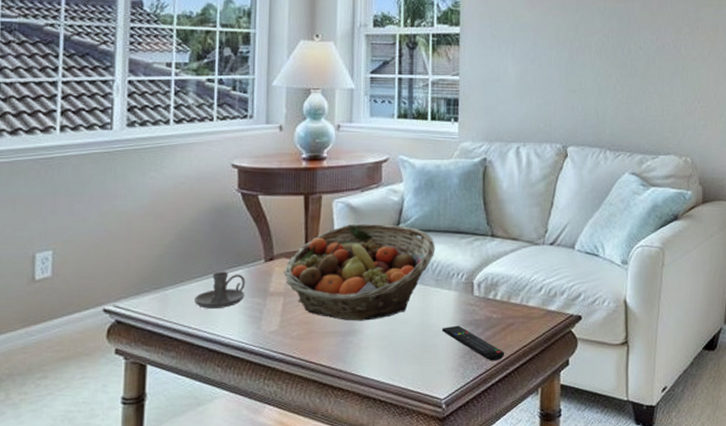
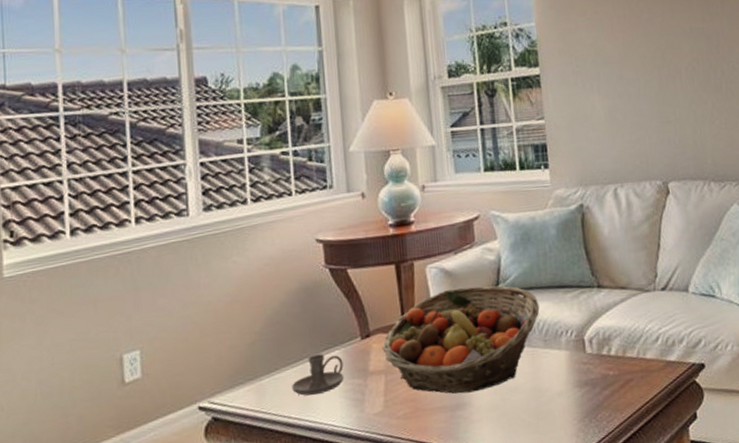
remote control: present [442,325,505,361] -> none [557,387,627,423]

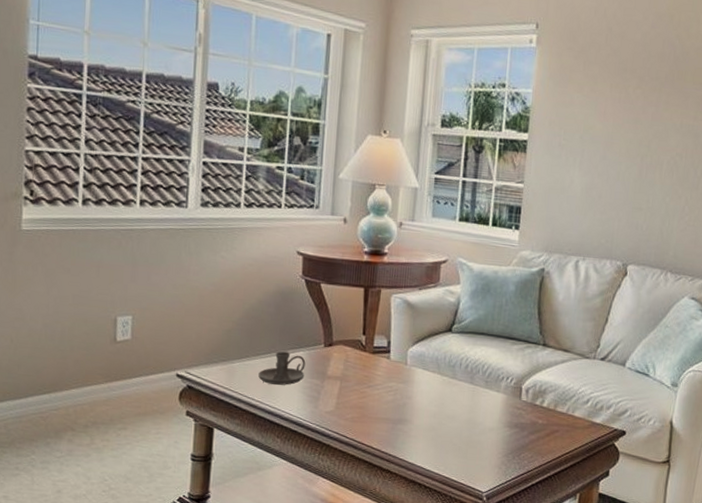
fruit basket: present [382,285,540,394] -> none [341,319,488,412]

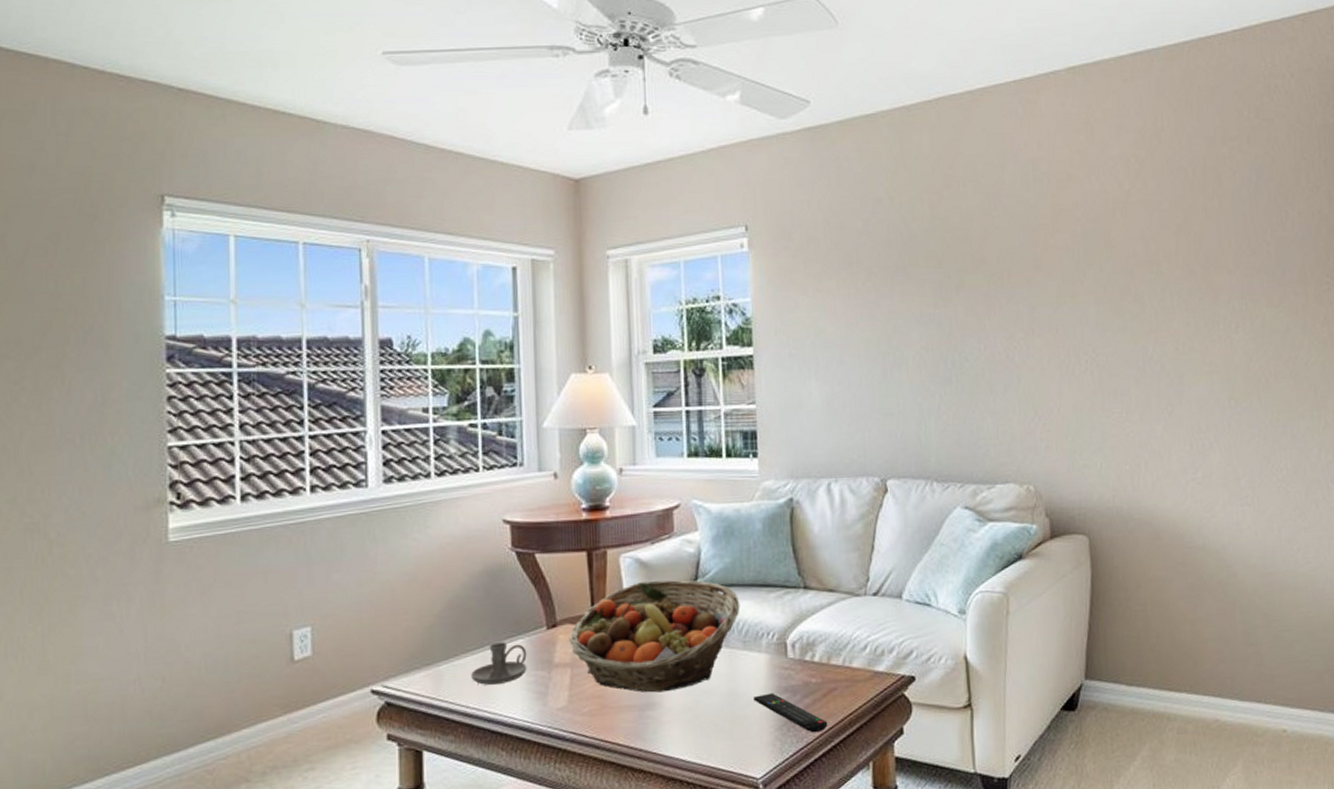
fruit basket: none [341,319,488,412] -> present [569,580,740,693]
remote control: none [488,426,547,464] -> present [754,692,828,733]

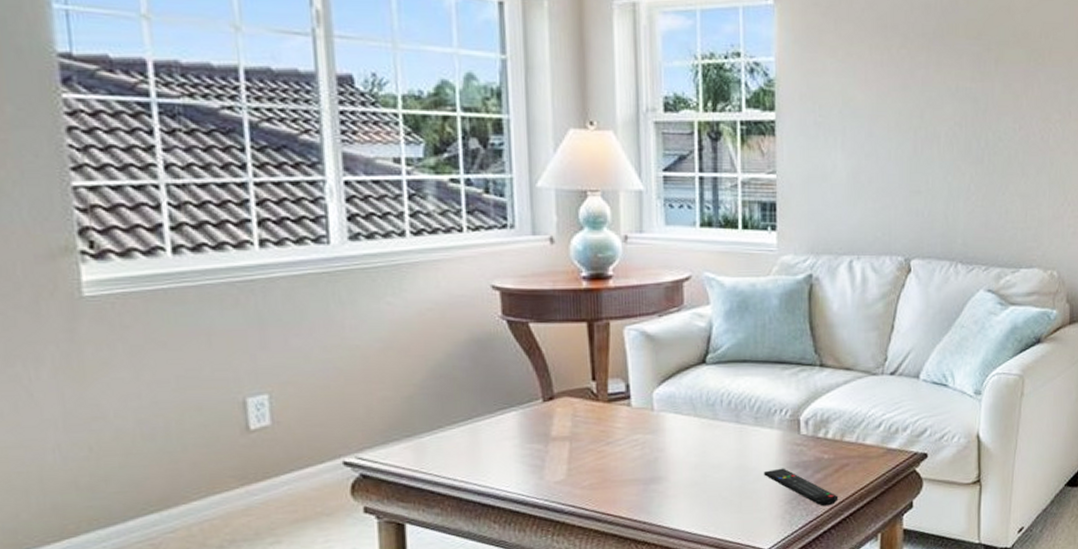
candle holder: present [471,642,527,685] -> none [458,414,521,458]
fruit basket: present [569,580,740,693] -> none [568,354,753,467]

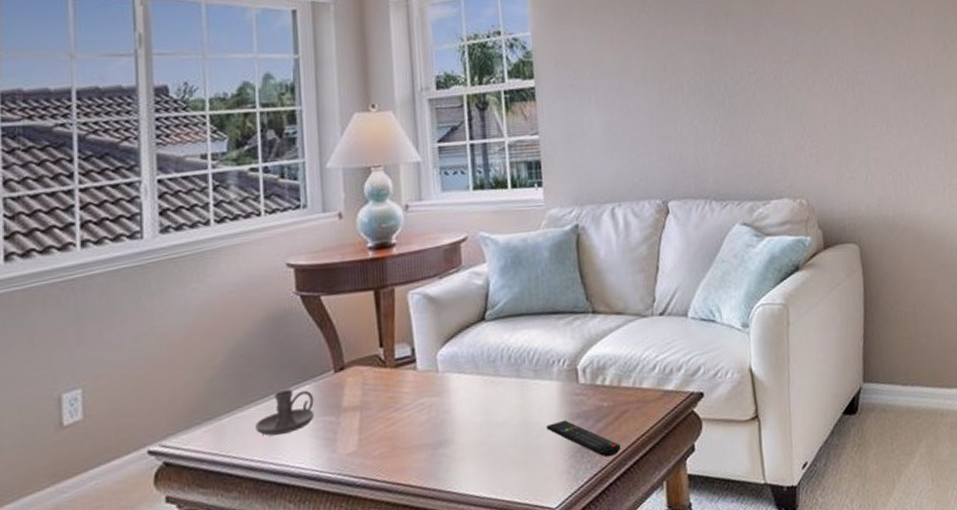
candle holder: none [458,414,521,458] -> present [255,389,315,436]

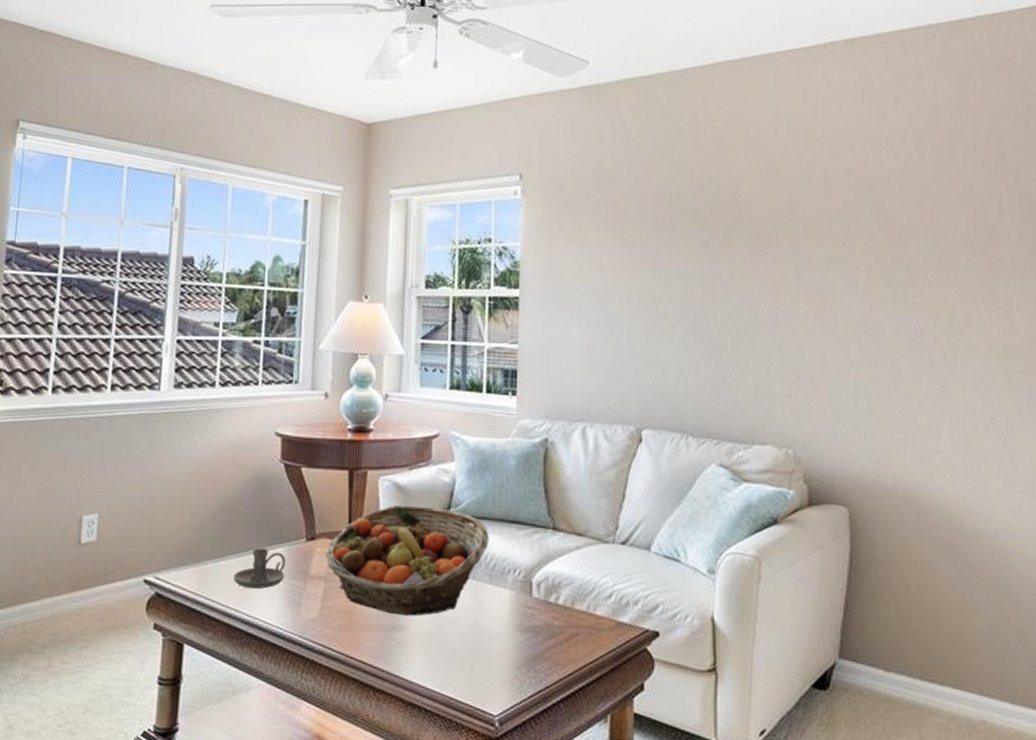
fruit basket: none [358,312,530,430] -> present [325,504,489,616]
remote control: present [547,420,621,457] -> none [496,630,568,677]

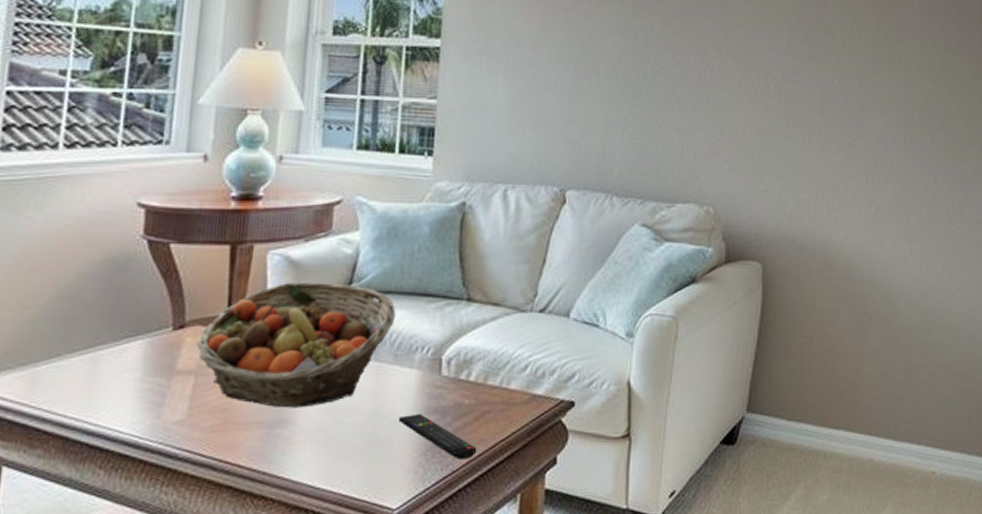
candle holder: present [233,548,286,589] -> none [74,342,145,391]
remote control: none [496,630,568,677] -> present [399,413,477,460]

